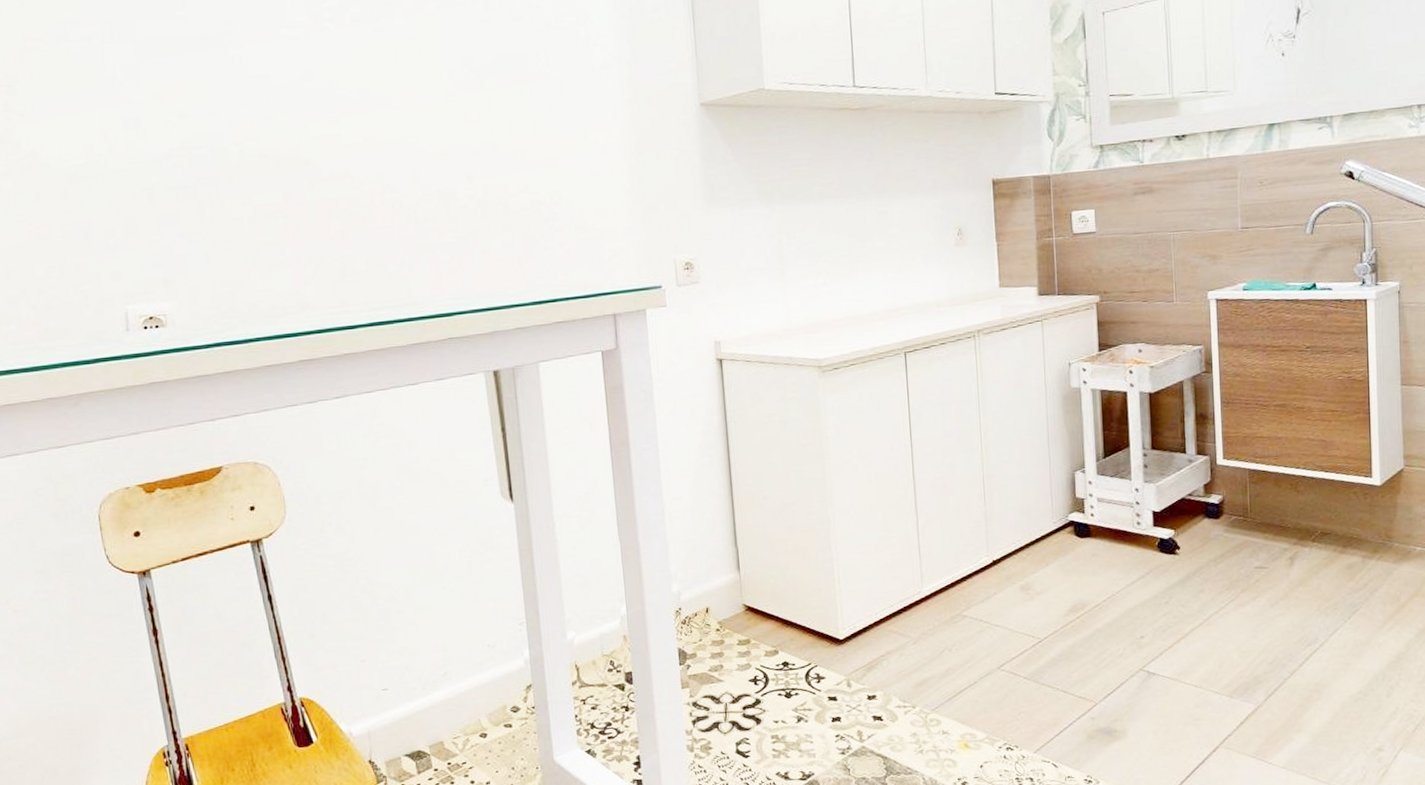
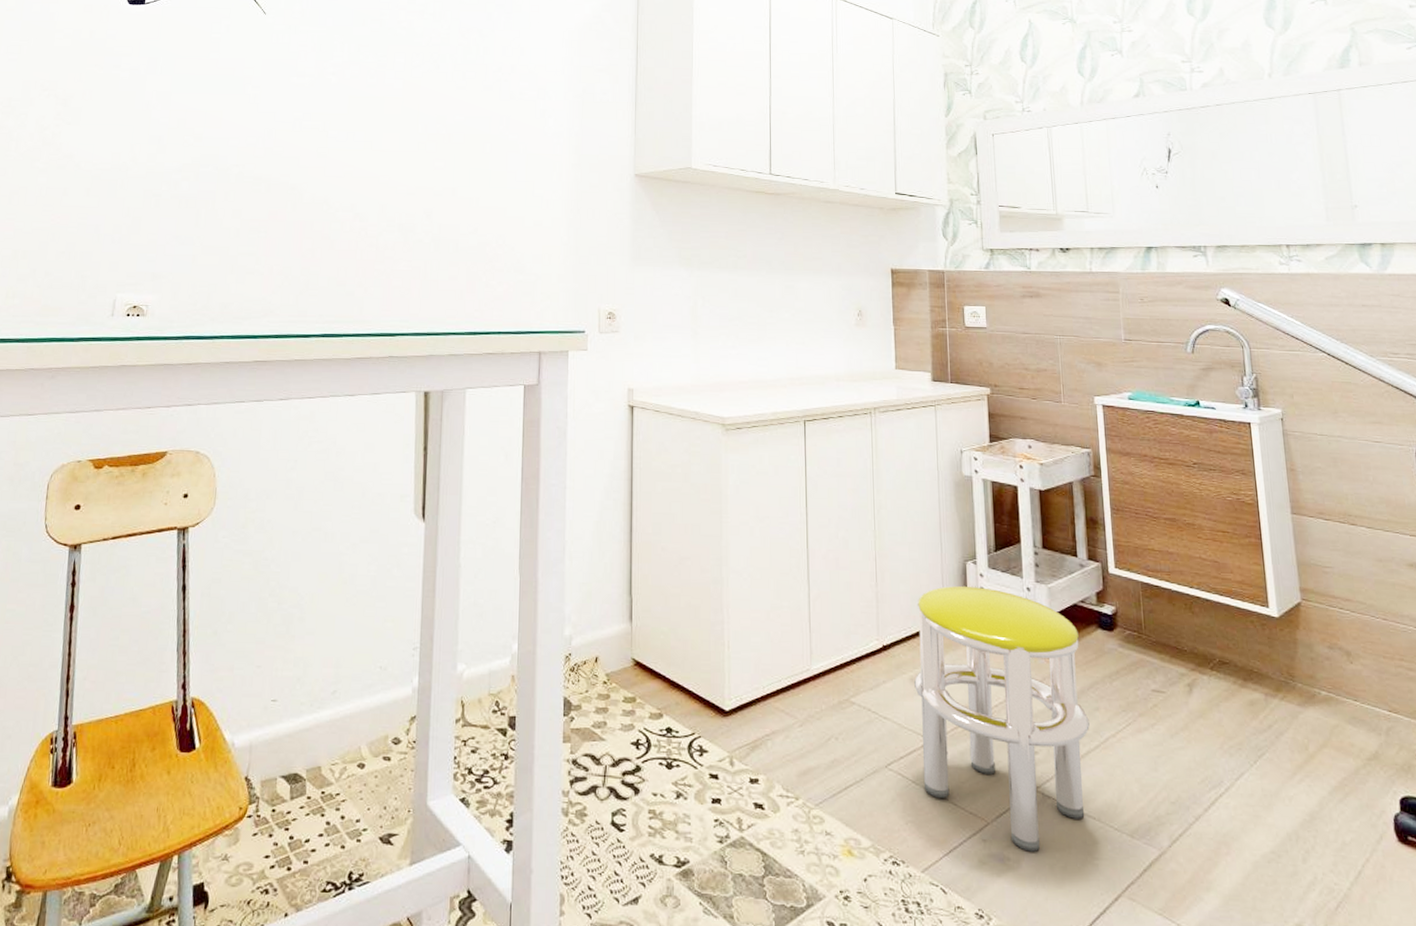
stool: none [1024,494,1194,722] -> present [914,585,1090,852]

